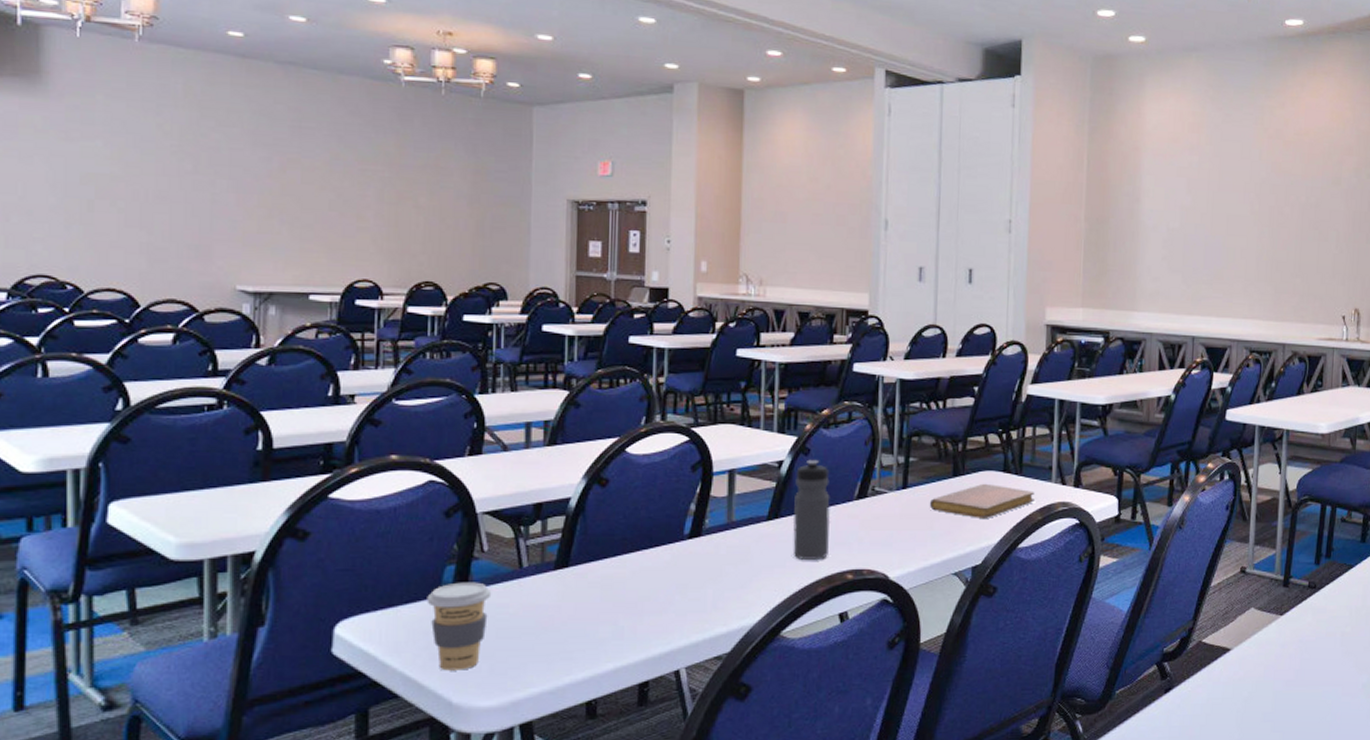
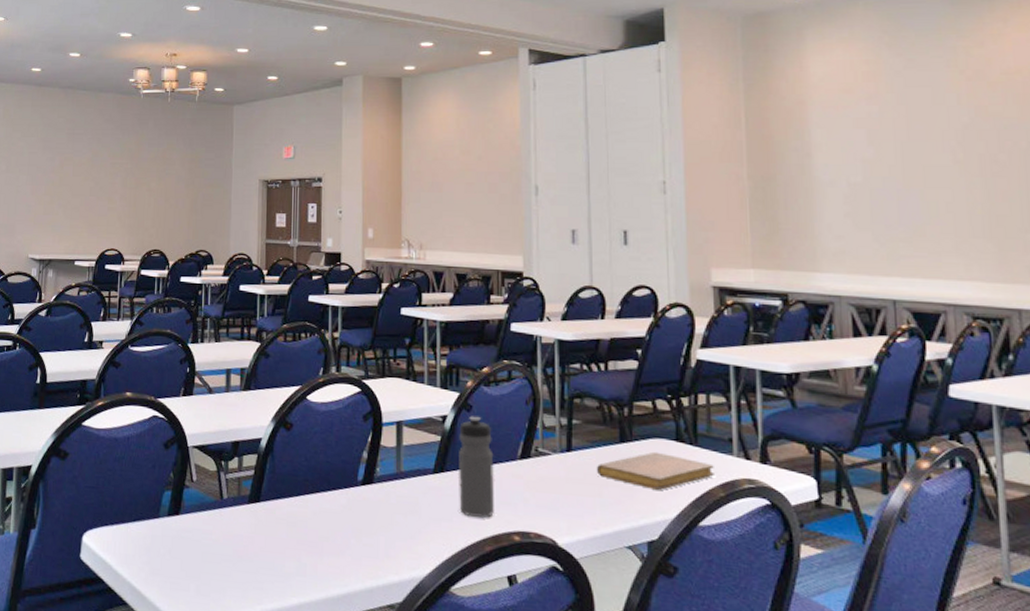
coffee cup: present [427,582,492,671] -> none [149,507,199,587]

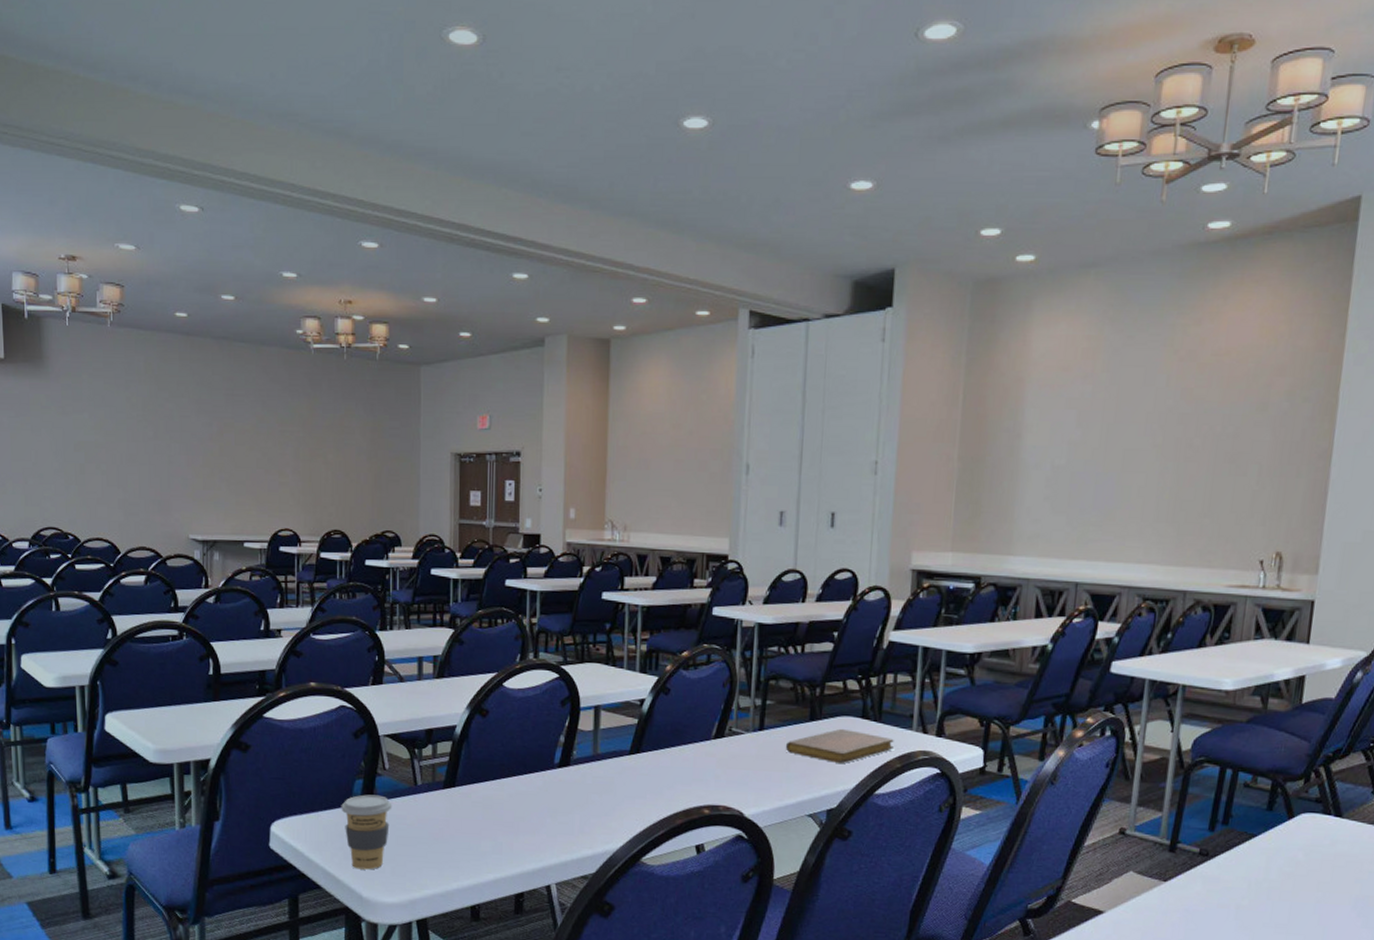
coffee cup: none [149,507,199,587] -> present [341,794,392,870]
water bottle: present [457,416,495,518] -> none [653,699,689,794]

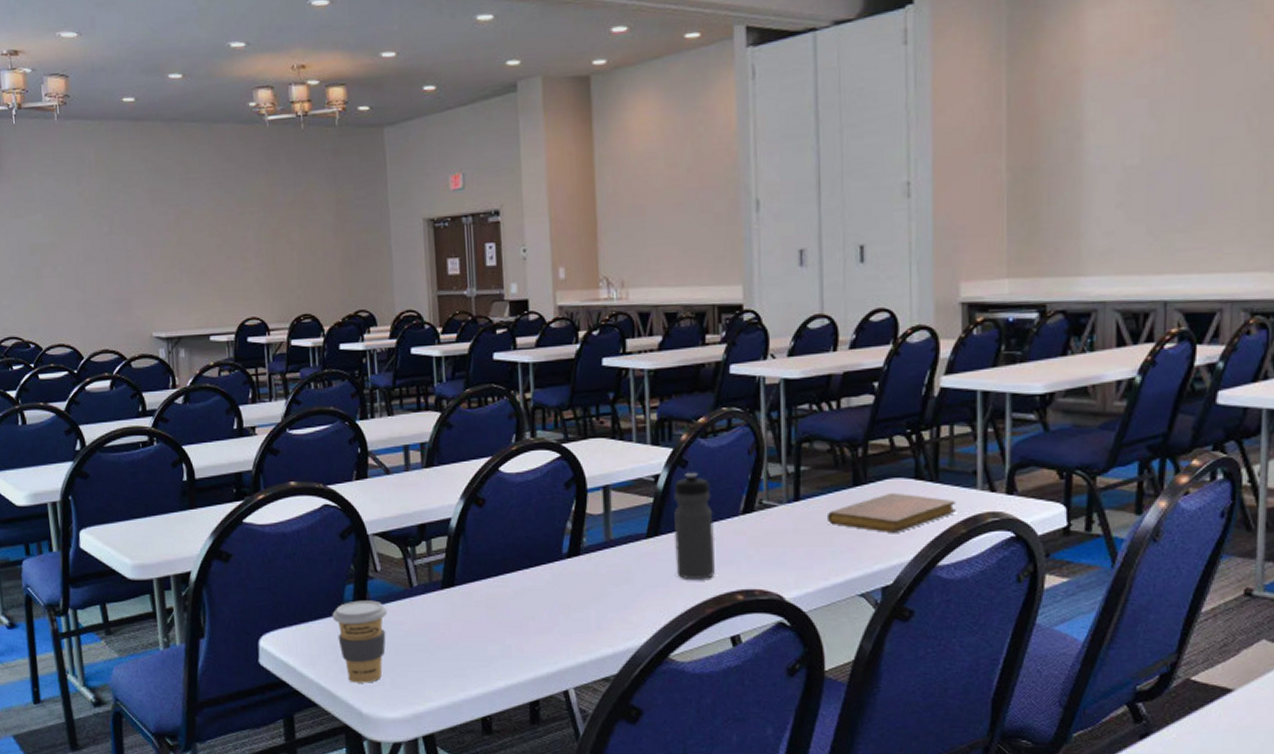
water bottle: none [653,699,689,794] -> present [673,472,715,579]

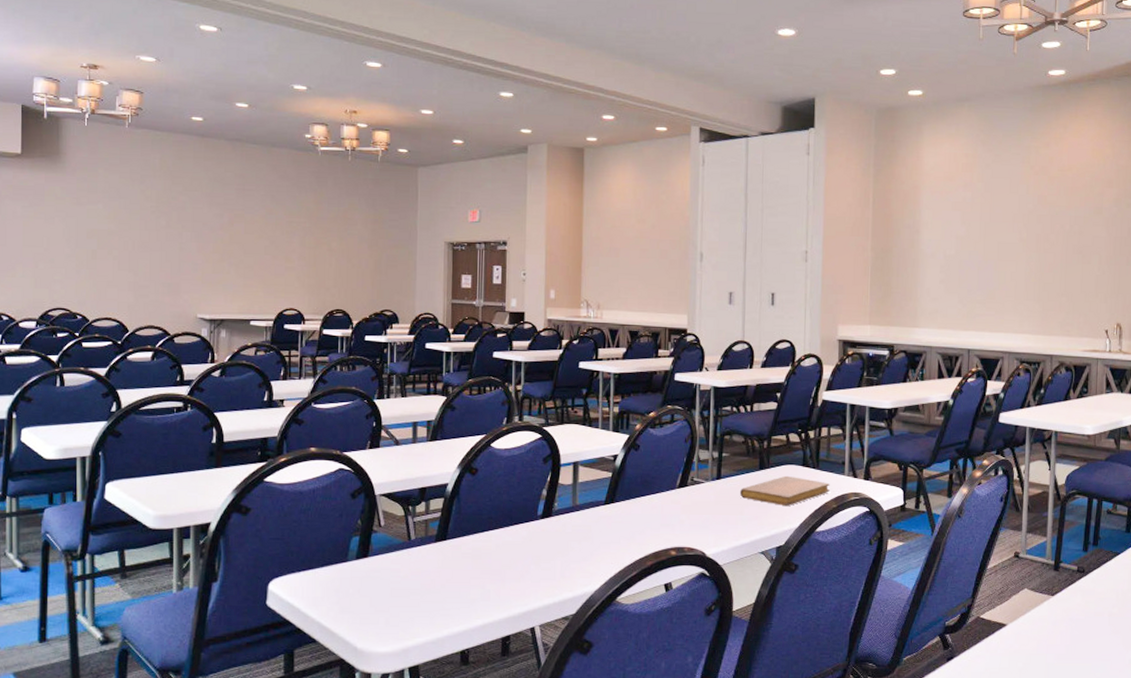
coffee cup: present [332,600,388,683] -> none [338,550,387,622]
water bottle: present [673,472,715,579] -> none [625,454,657,538]

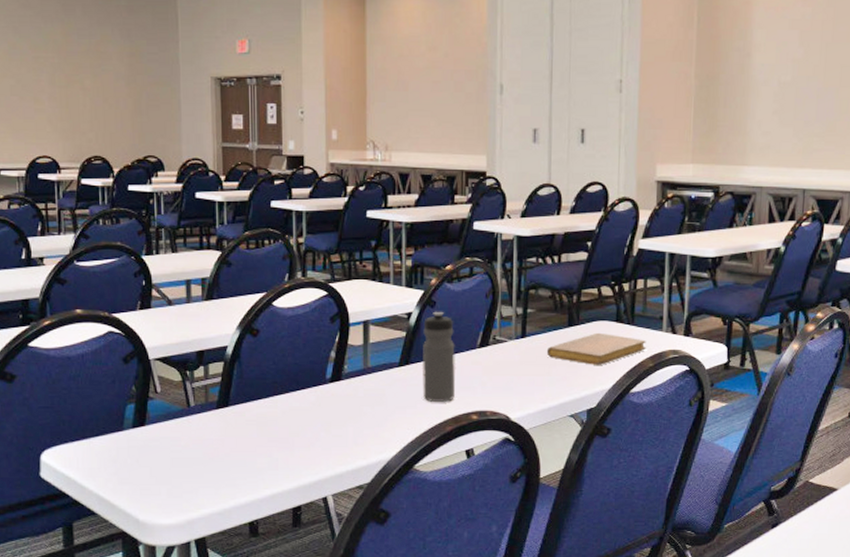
water bottle: none [625,454,657,538] -> present [421,311,456,402]

